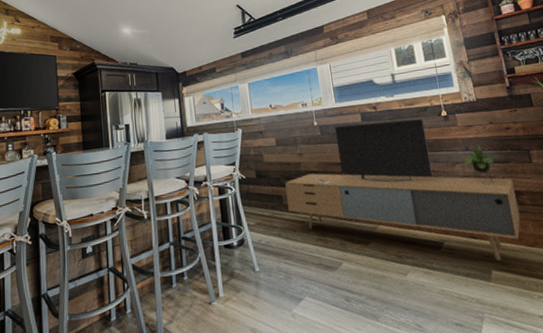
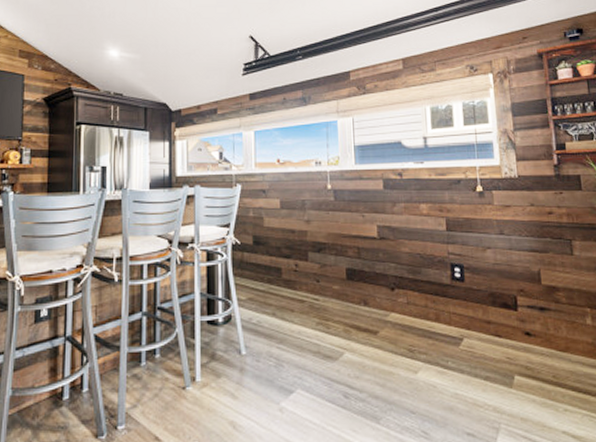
media console: present [285,119,521,261] -> none [286,191,553,364]

